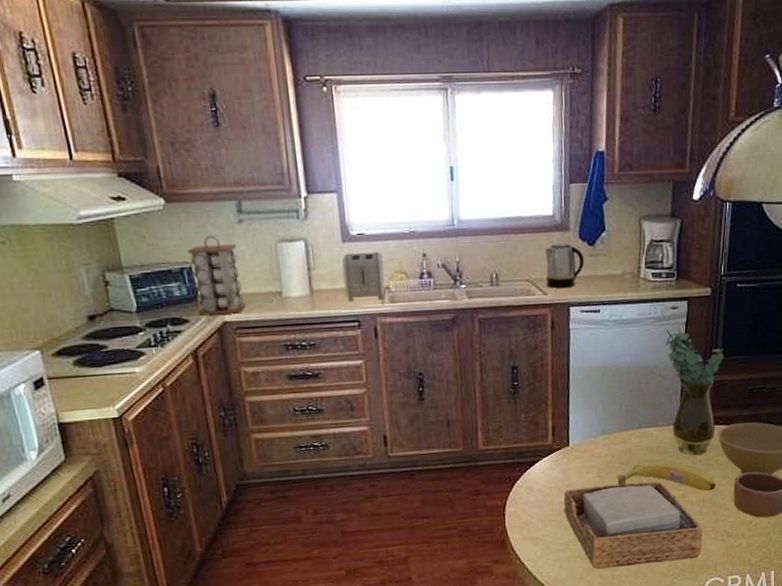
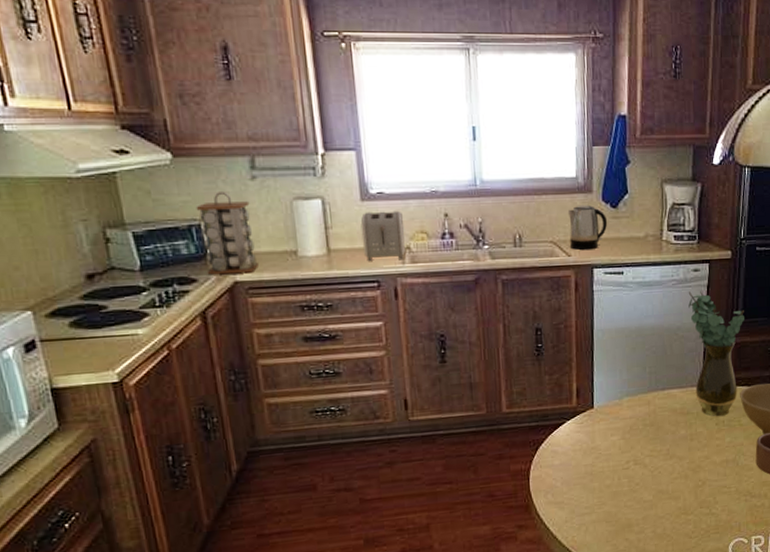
napkin holder: present [563,480,703,569] -> none [588,442,726,532]
fruit: present [617,458,715,492] -> none [641,420,738,452]

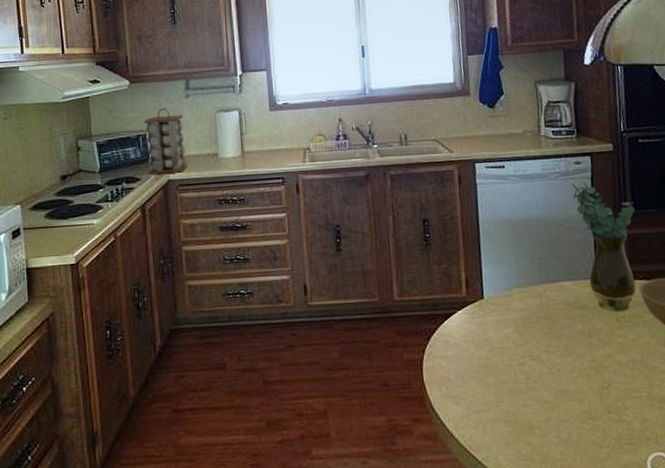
toaster: present [360,210,405,261] -> none [269,117,306,161]
kettle: present [568,204,608,250] -> none [449,106,486,147]

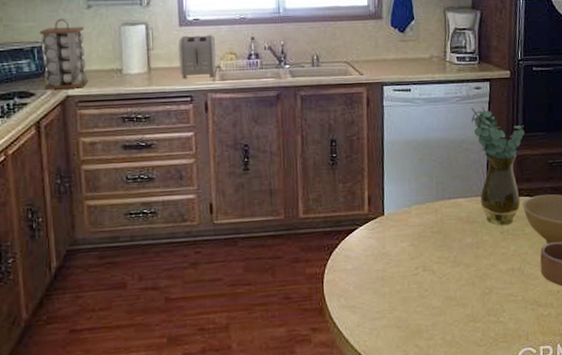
toaster: none [269,117,306,161] -> present [178,34,216,78]

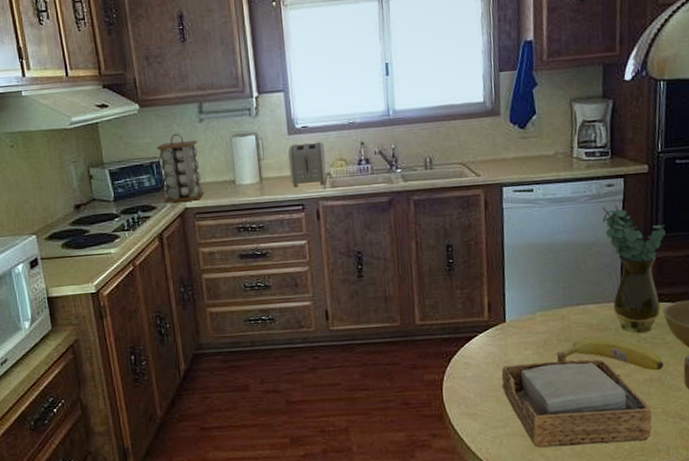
napkin holder: none [379,250,514,338] -> present [501,358,652,448]
fruit: none [429,228,523,261] -> present [556,336,663,371]

